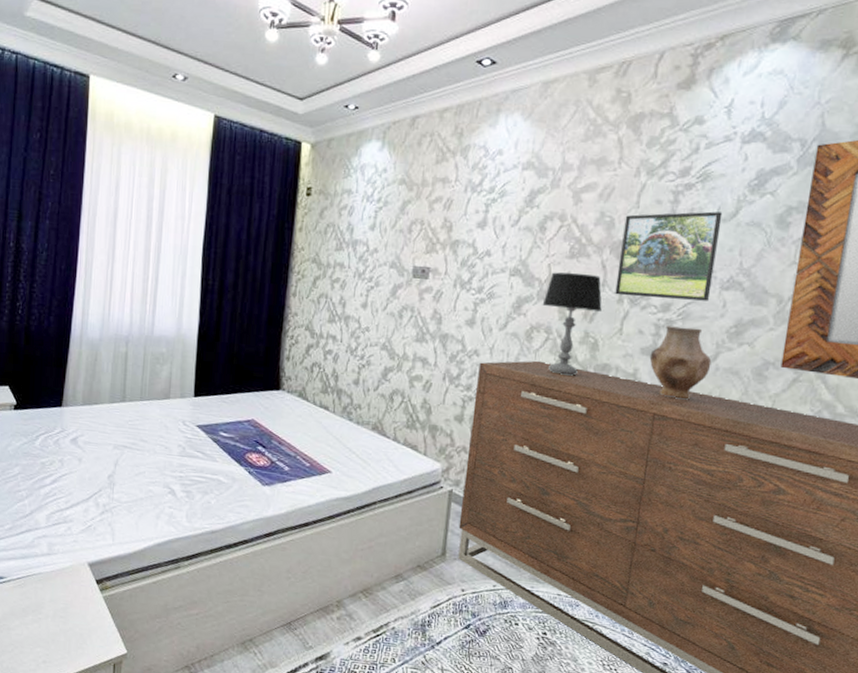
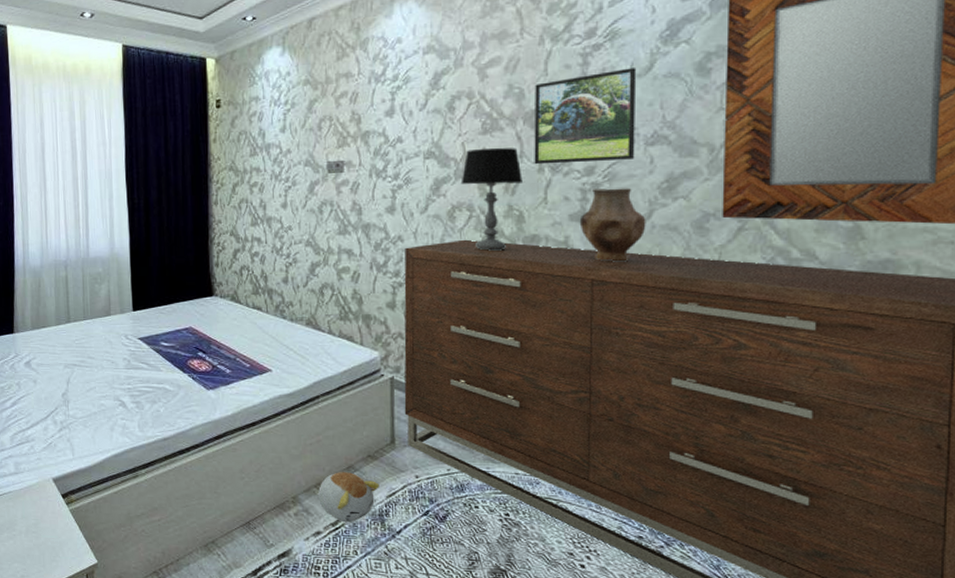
plush toy: none [363,579,425,631] -> present [318,472,379,523]

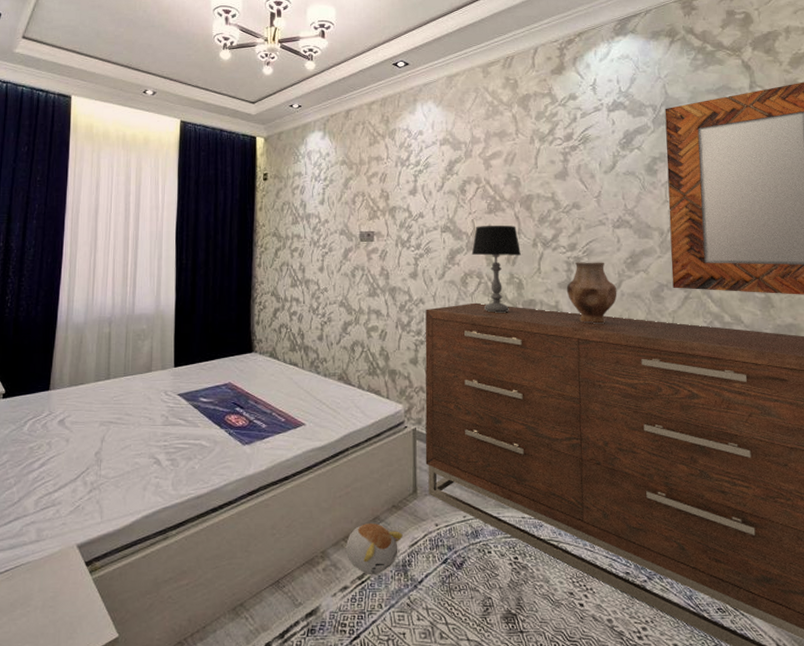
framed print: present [534,68,637,165] -> none [528,166,606,240]

